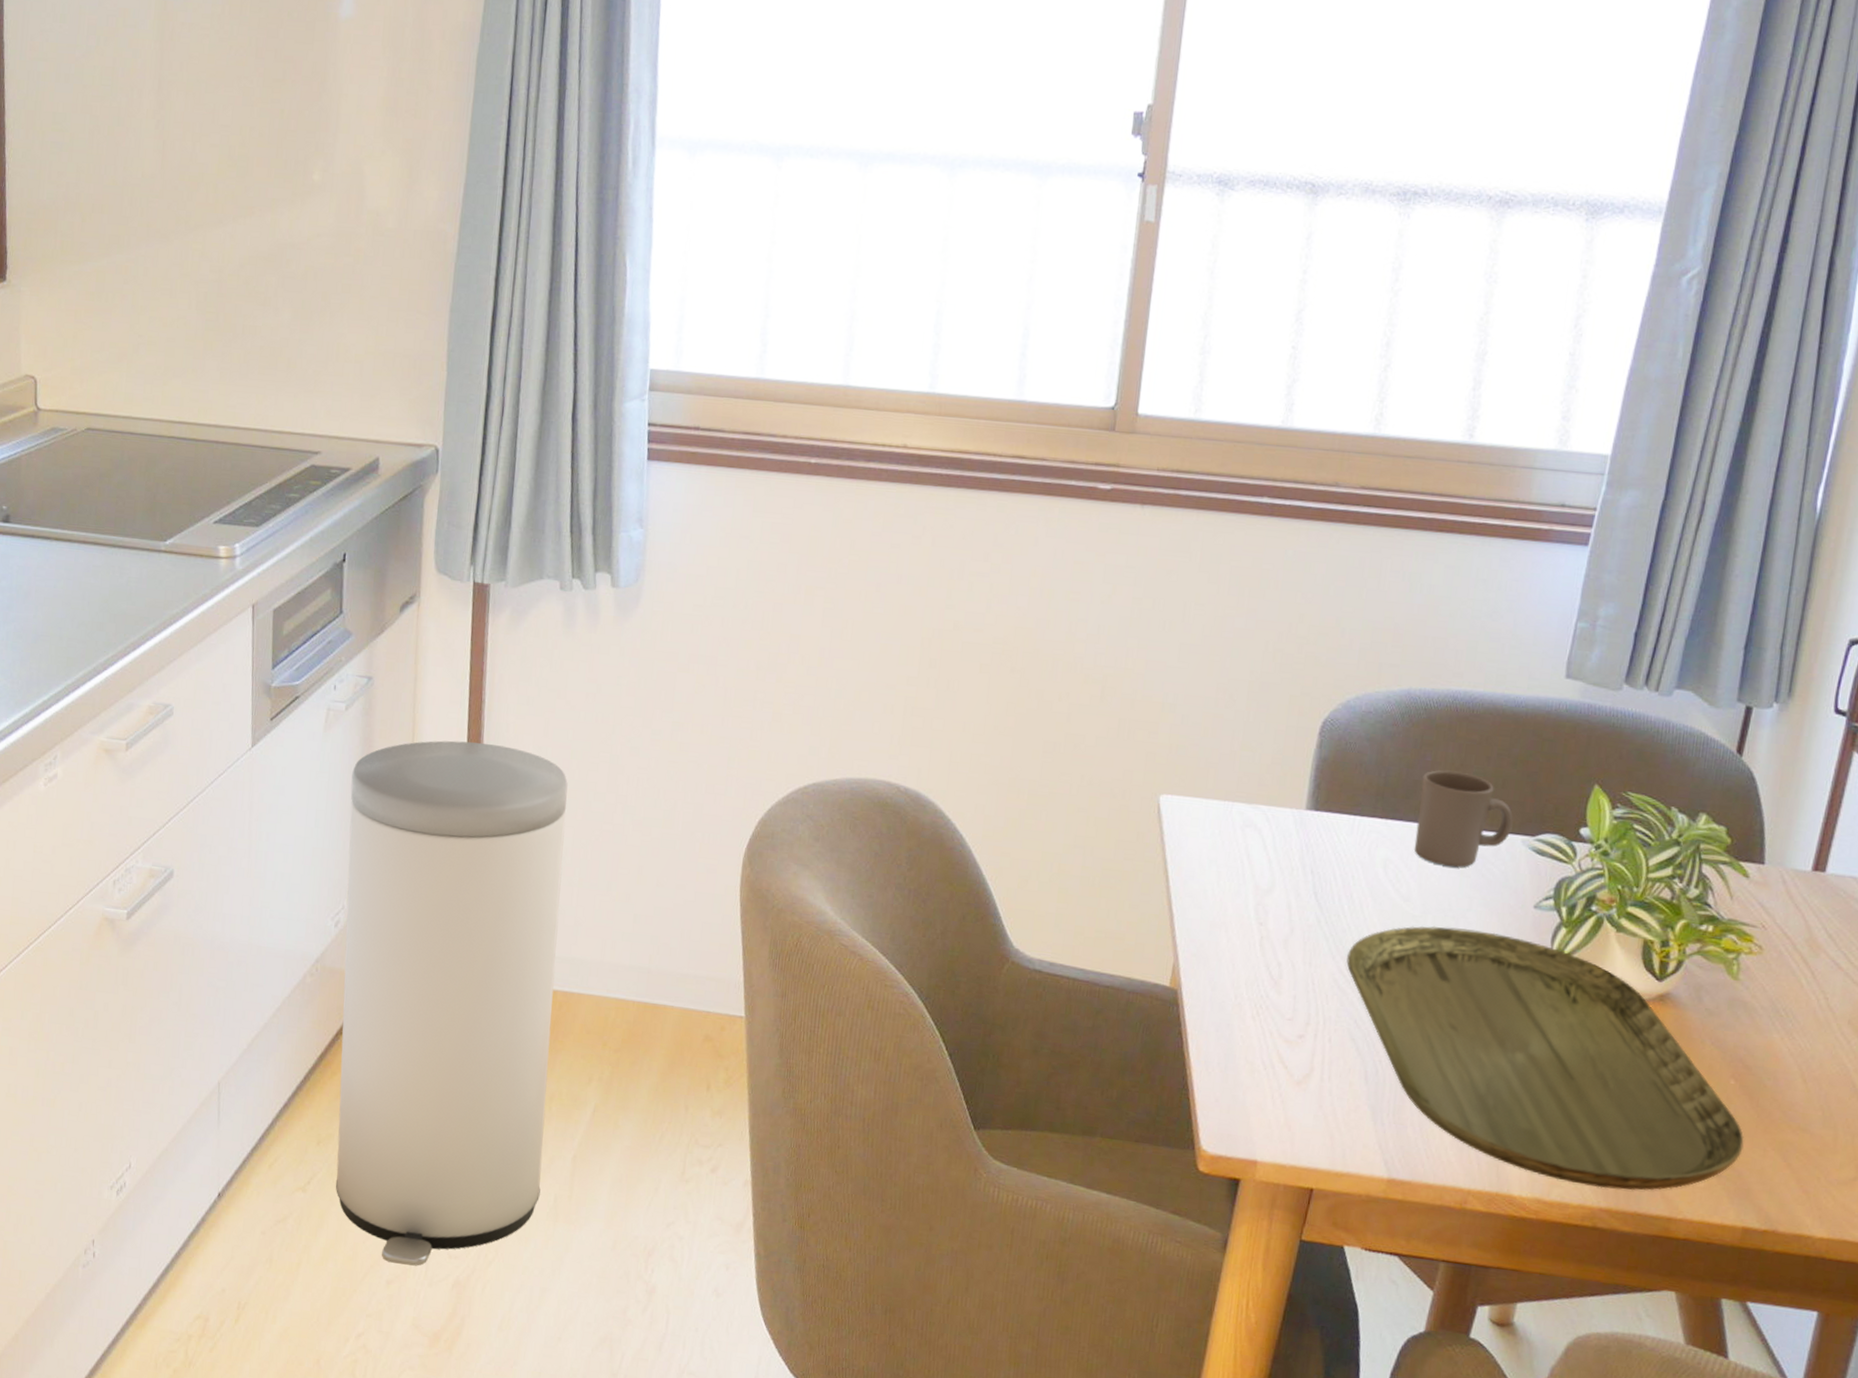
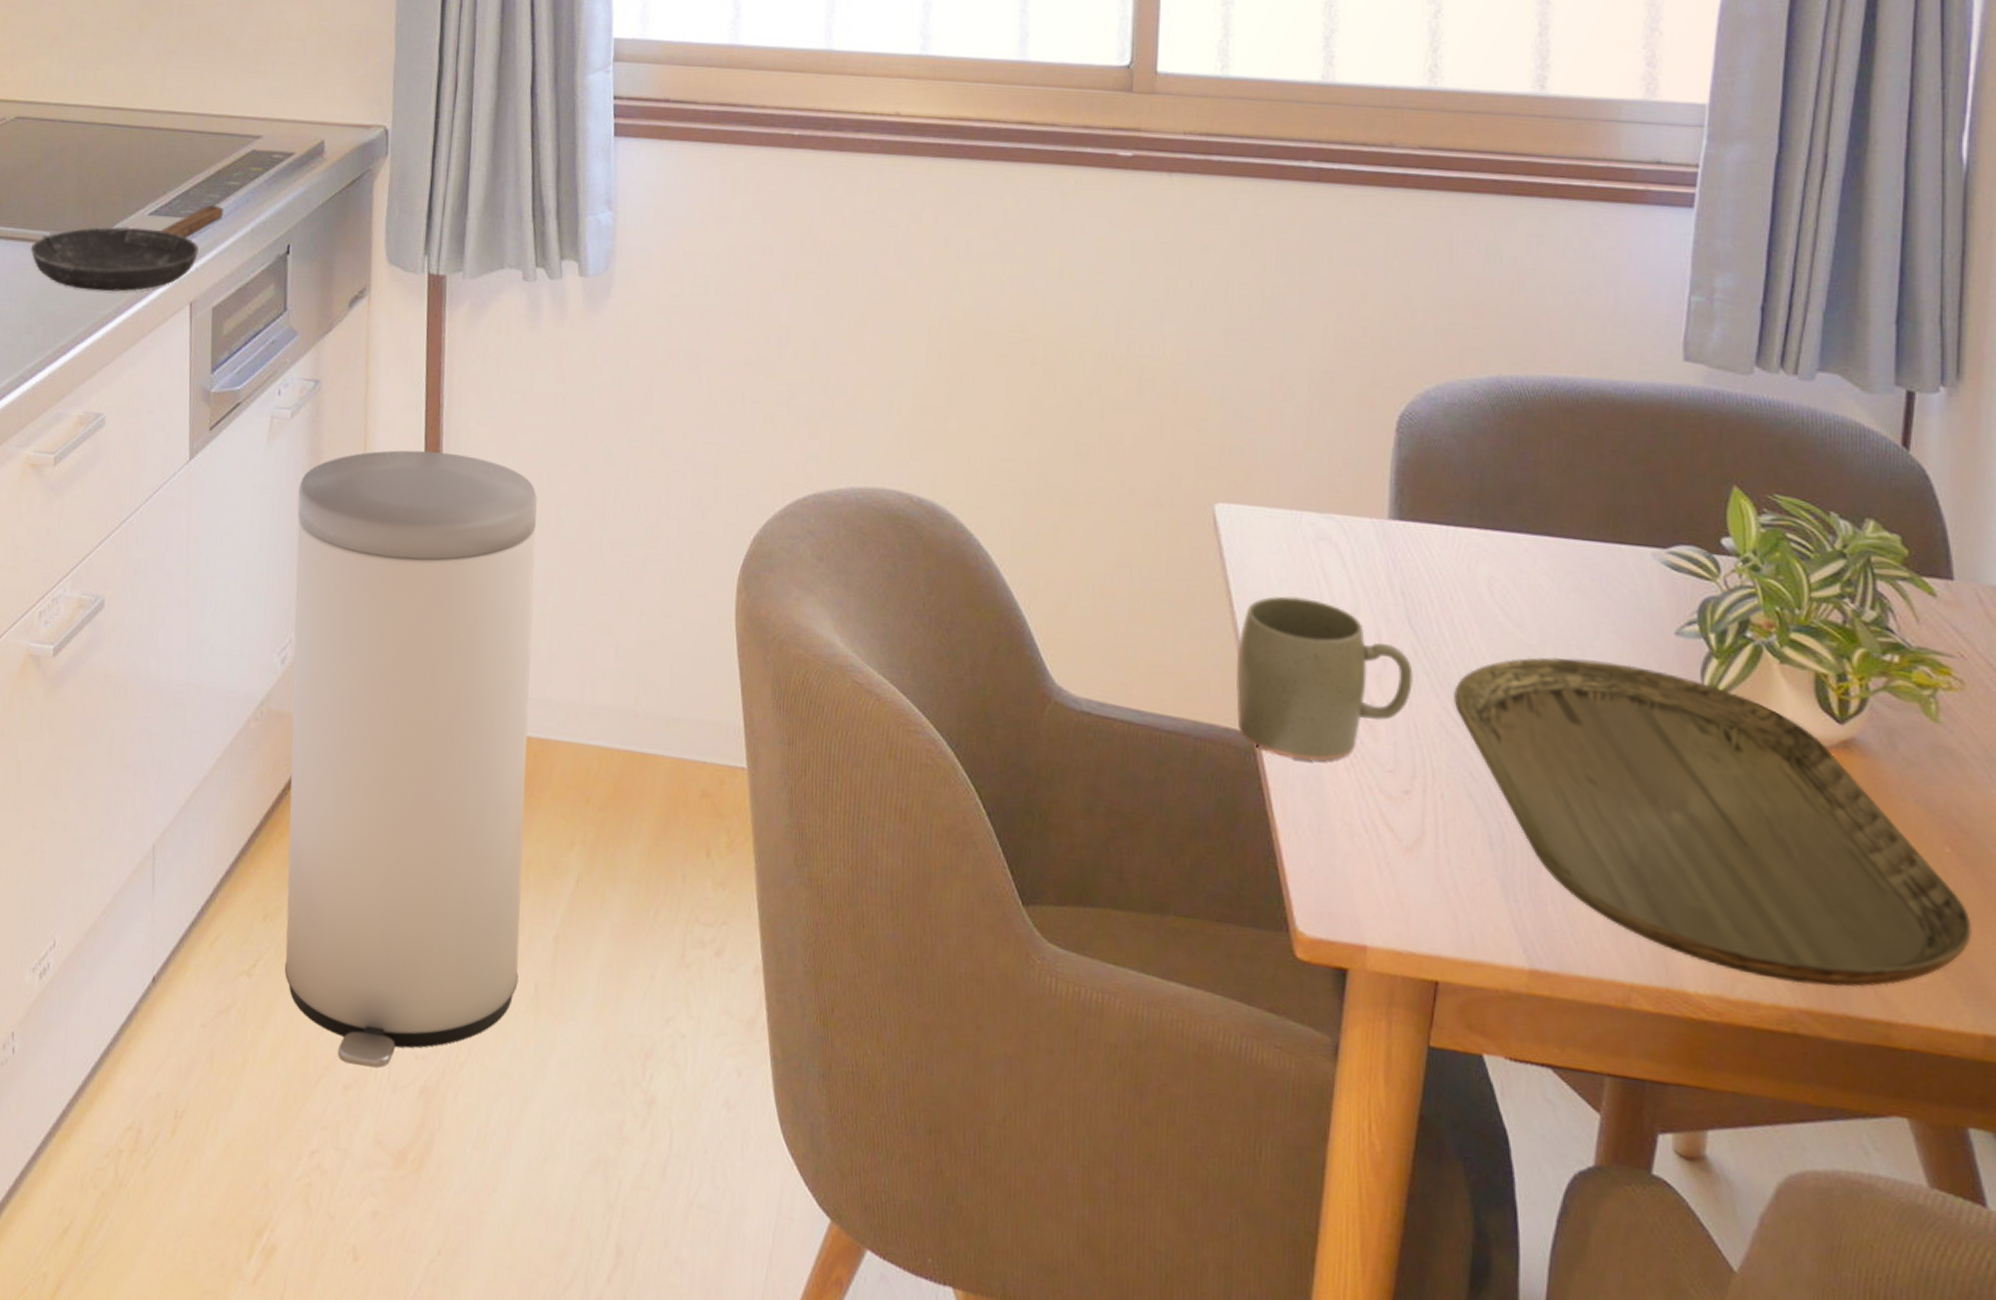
frying pan: none [101,515,285,594] -> present [30,205,224,292]
mug: none [1164,874,1315,1012] -> present [1235,596,1413,762]
mug: present [1414,770,1513,867] -> none [1522,470,1639,586]

